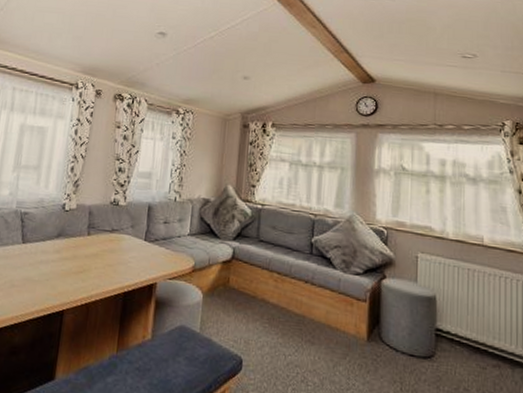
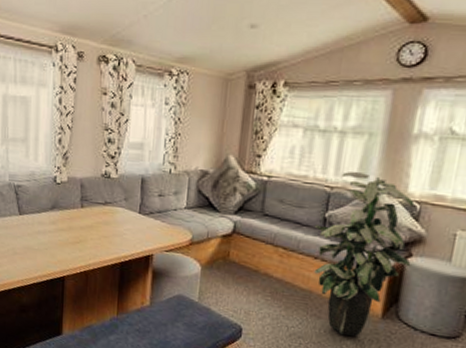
indoor plant: none [303,200,386,362] -> present [314,171,415,337]

